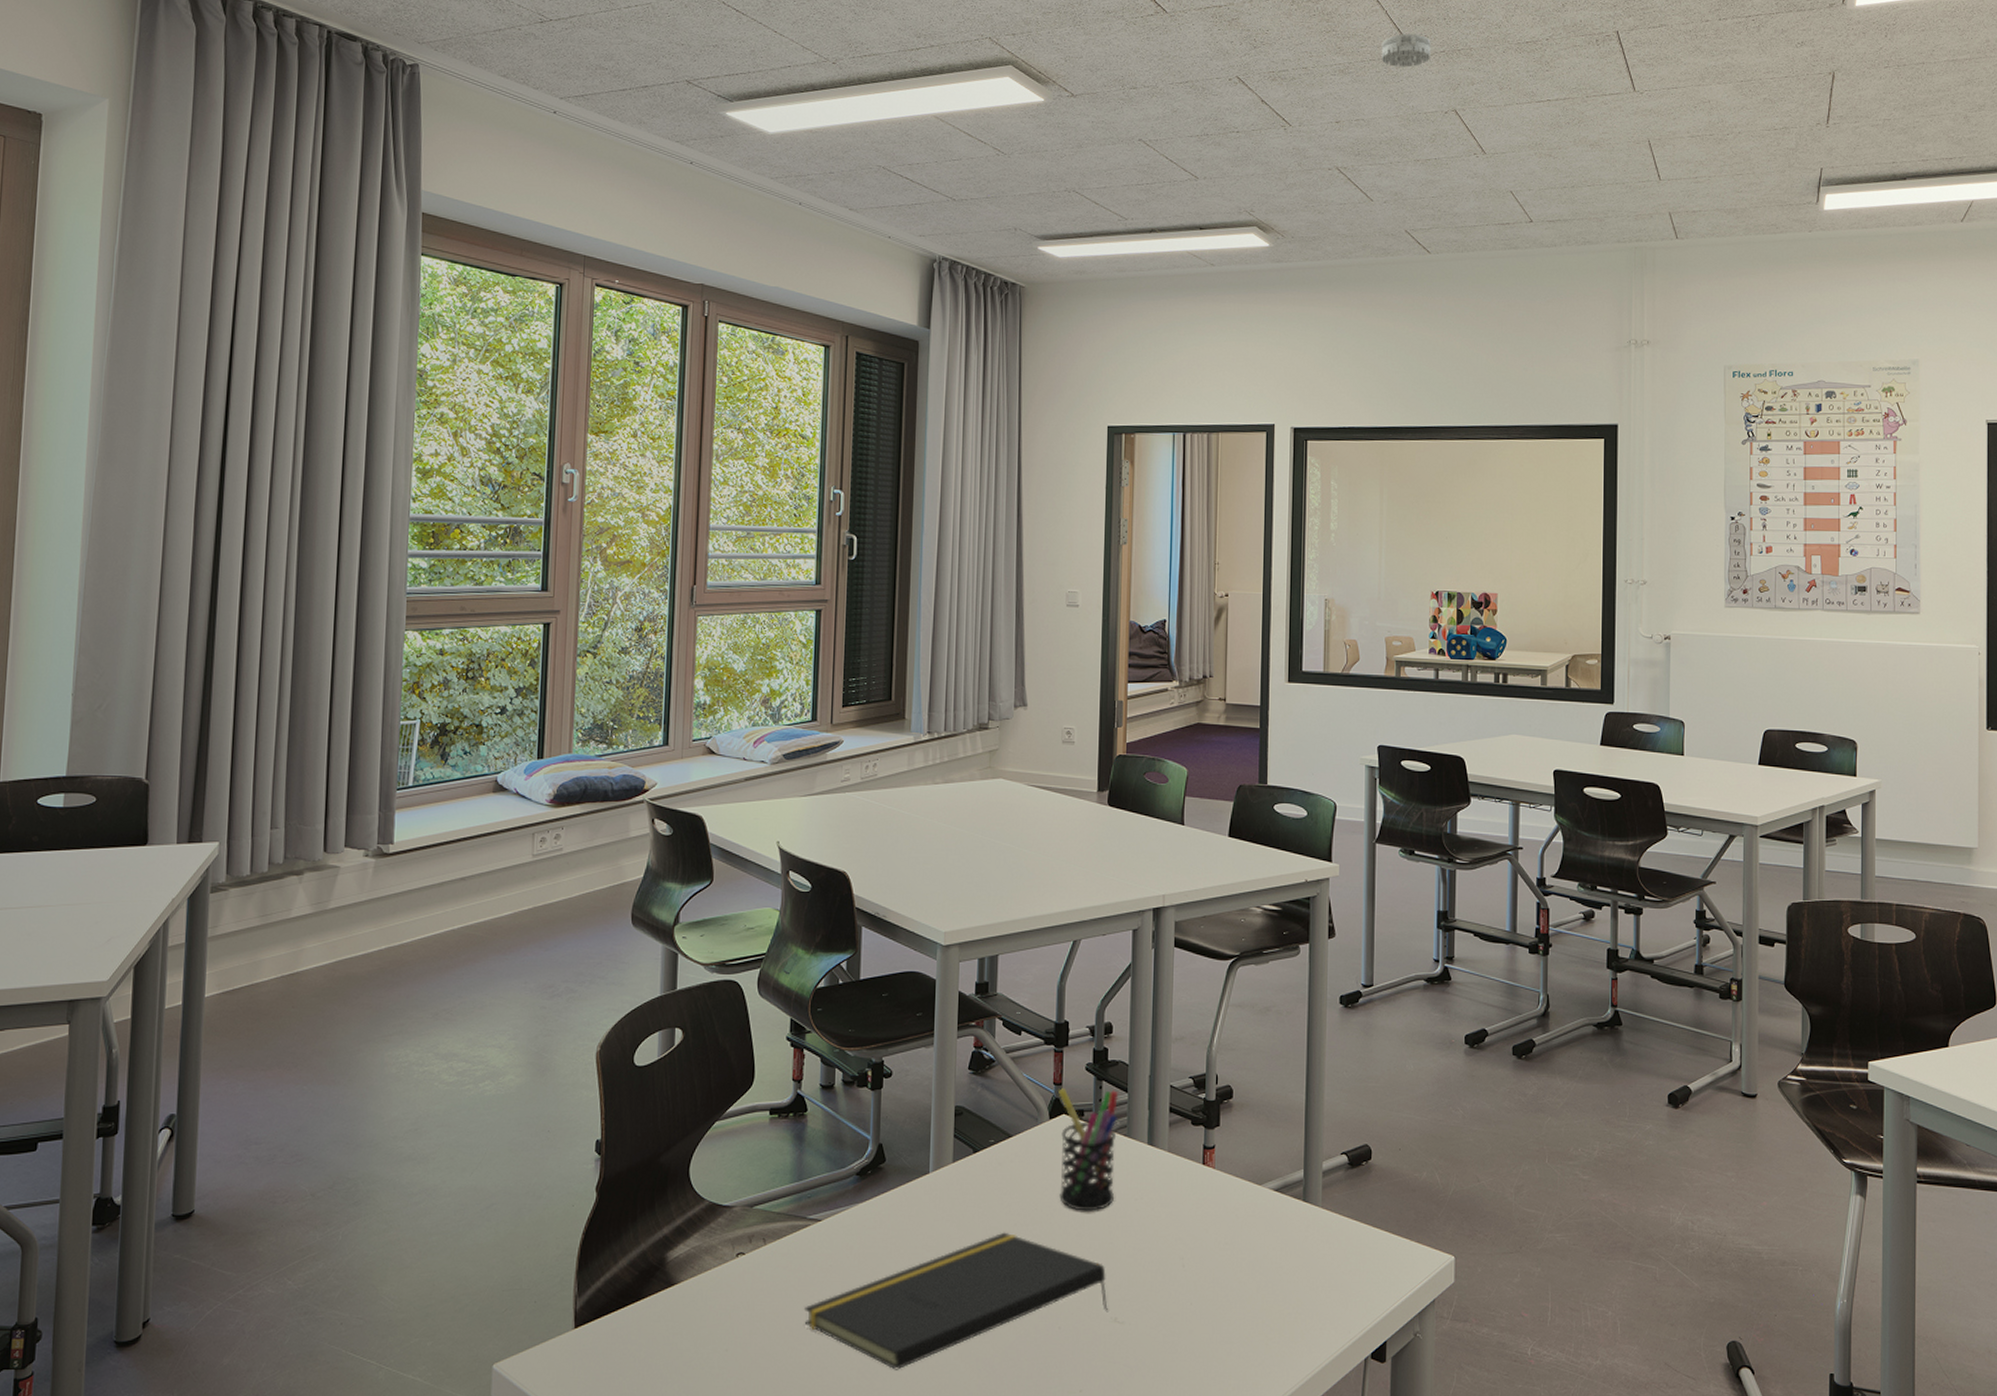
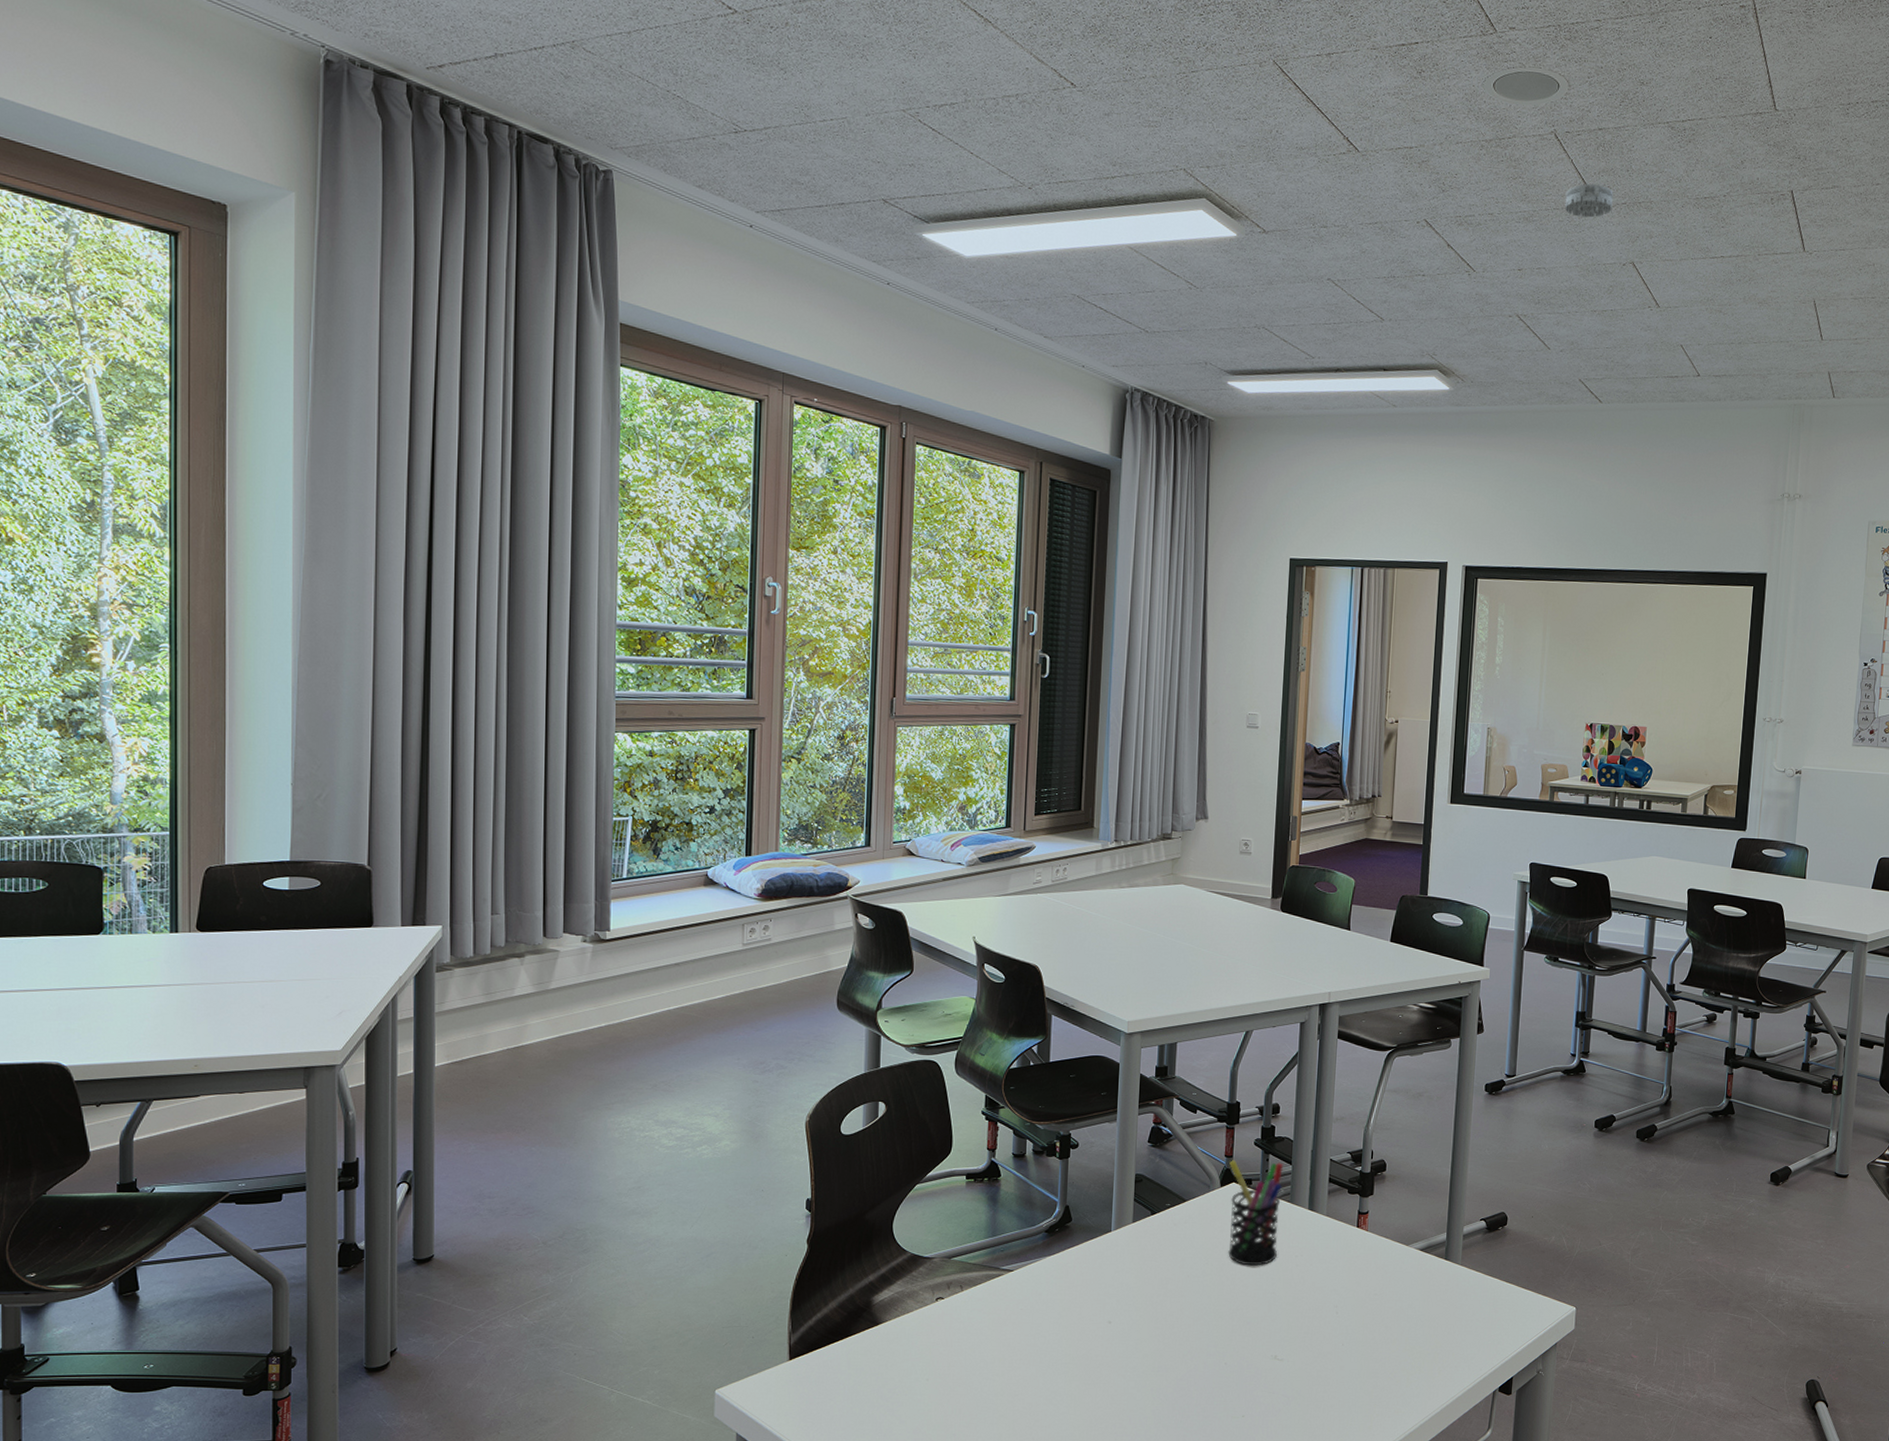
notepad: present [803,1232,1109,1370] -> none [996,1282,1270,1398]

